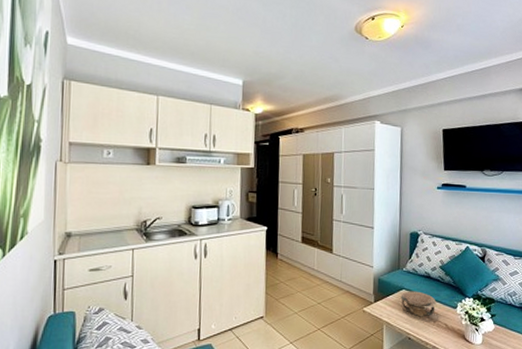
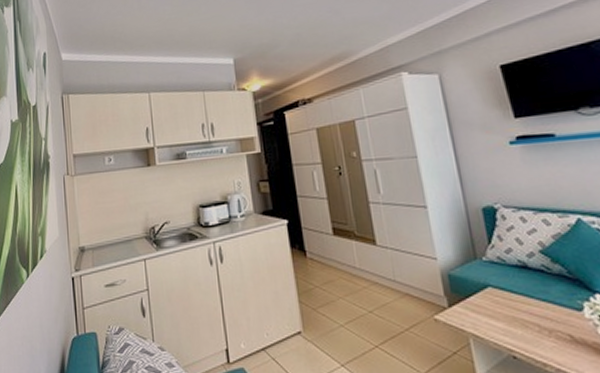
bowl: present [400,291,437,317] -> none [486,288,548,326]

